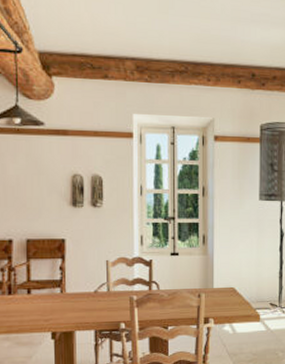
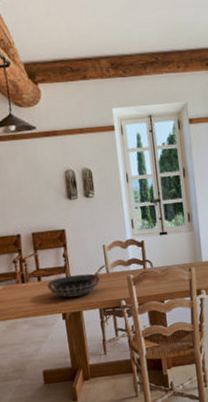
decorative bowl: none [38,290,100,315] -> present [47,273,101,297]

